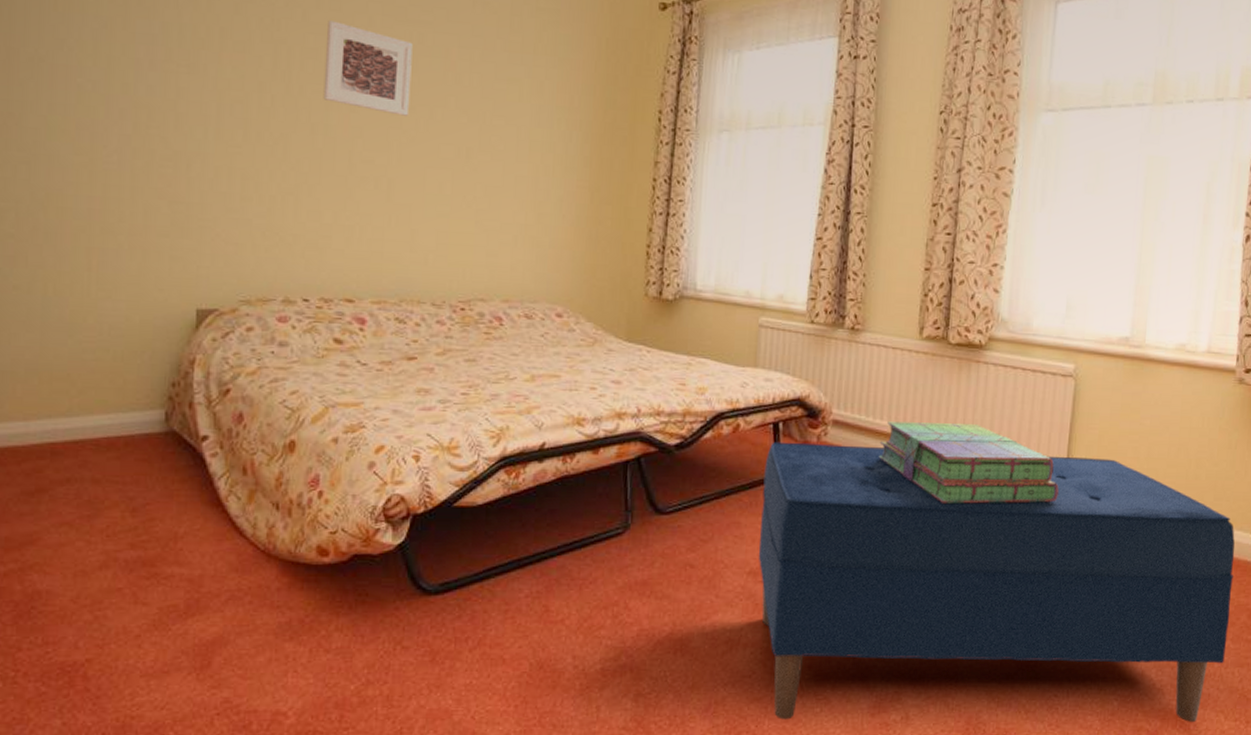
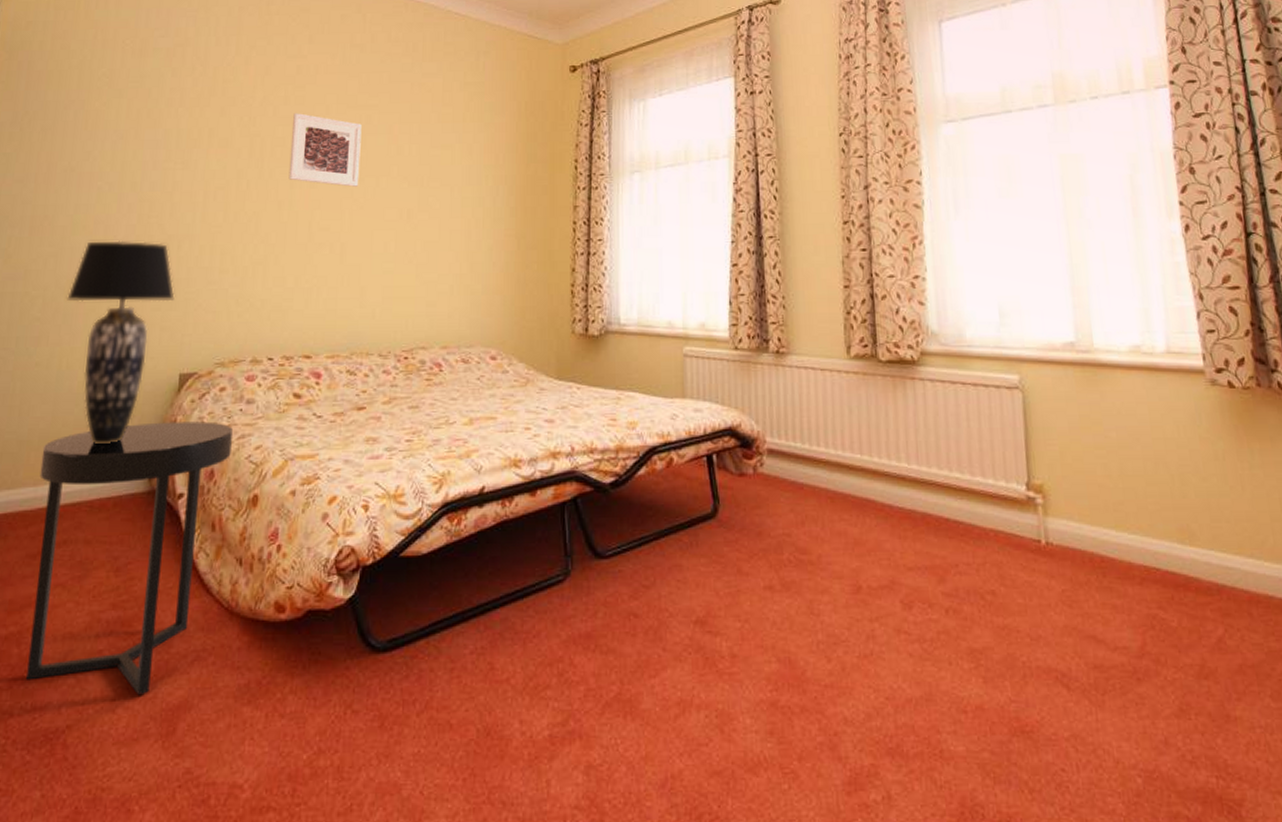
side table: none [30,360,263,632] -> present [26,421,233,696]
table lamp: none [47,150,186,380] -> present [67,241,175,444]
bench: present [758,441,1235,723] -> none [702,475,1268,808]
stack of books: present [878,421,1059,504] -> none [819,445,1025,536]

